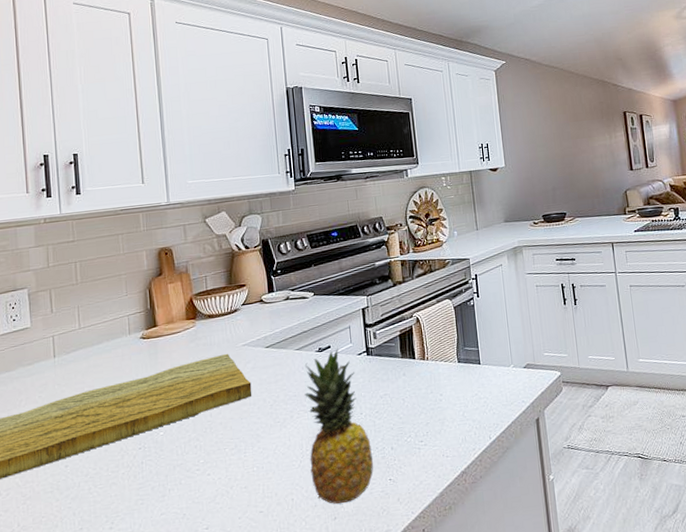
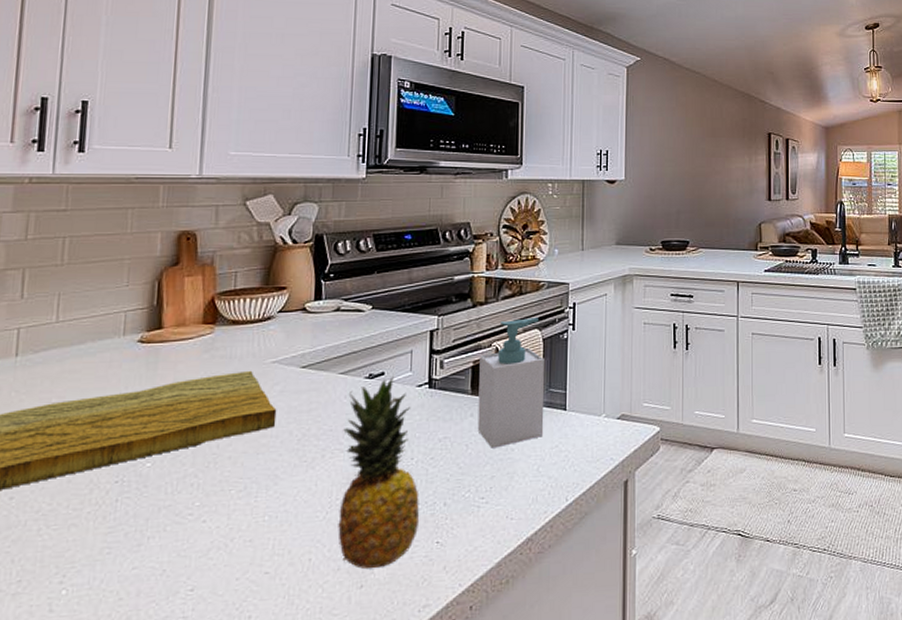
soap bottle: none [404,290,464,400] -> present [477,318,545,448]

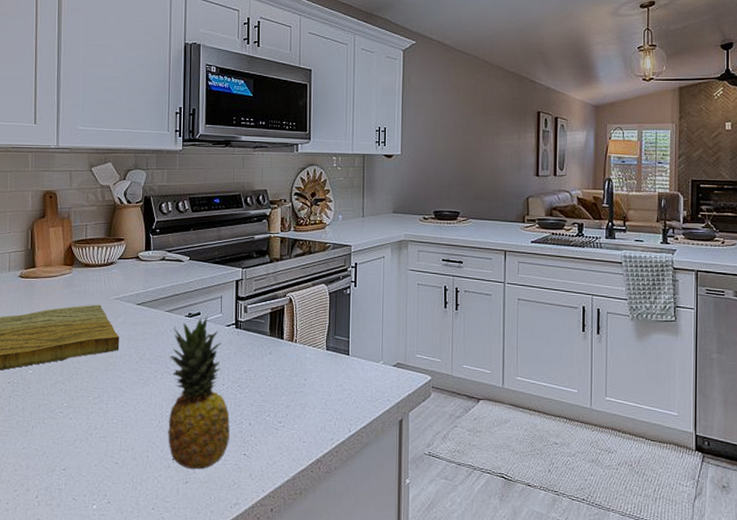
soap bottle: present [477,318,545,448] -> none [275,274,331,382]

